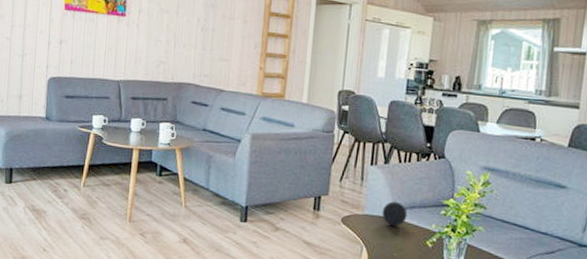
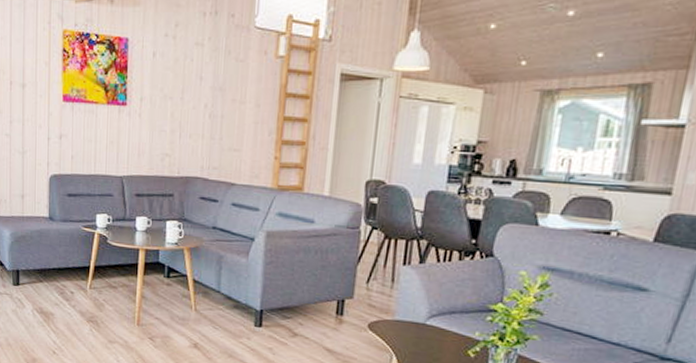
decorative ball: present [382,201,408,226] -> none [415,306,446,334]

